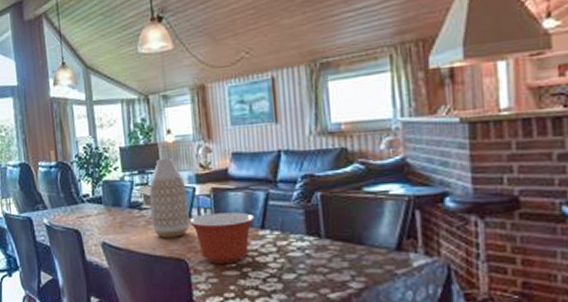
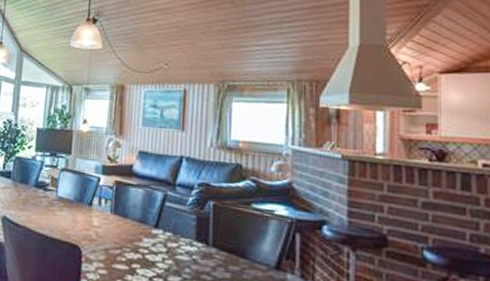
vase: present [149,158,190,238] -> none [53,146,92,223]
mixing bowl: present [189,212,255,265] -> none [89,204,151,258]

